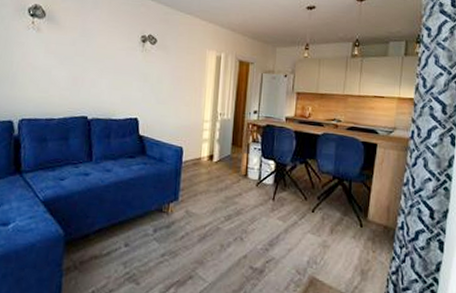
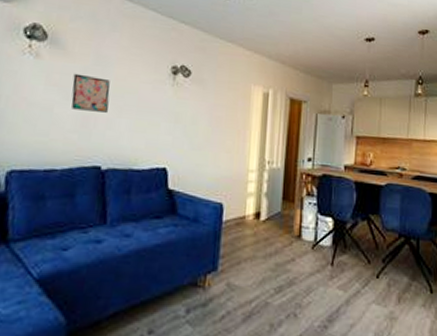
wall art: none [64,43,94,74] -> present [71,73,110,113]

